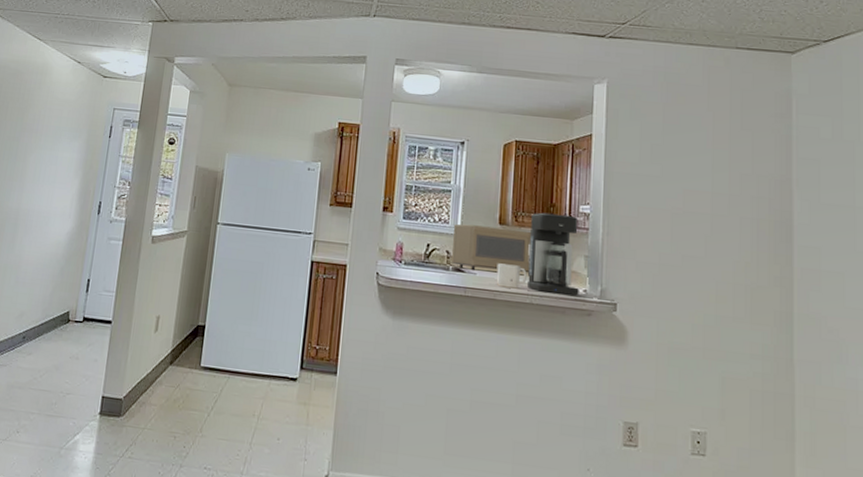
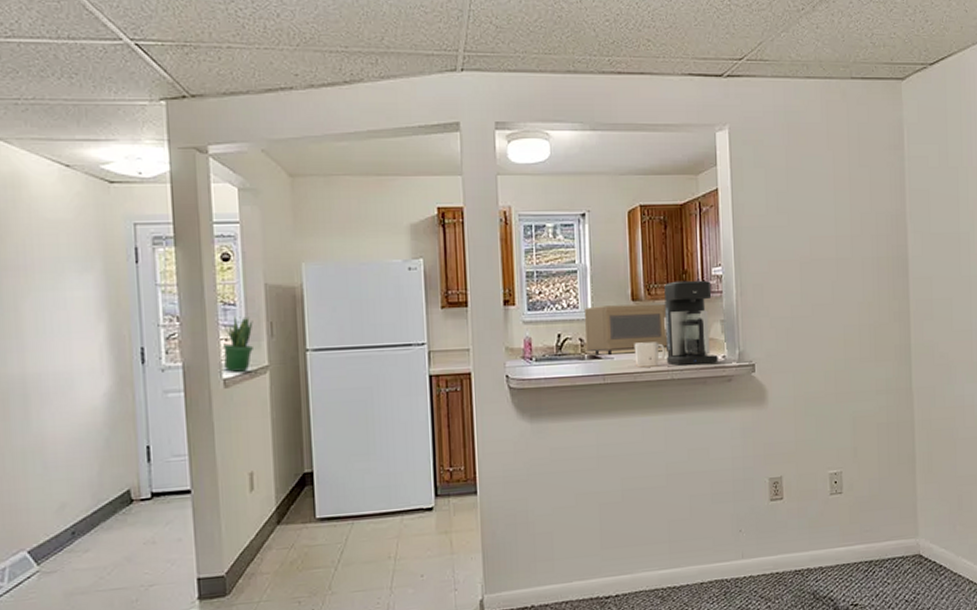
planter: none [155,187,182,233] -> present [224,315,253,372]

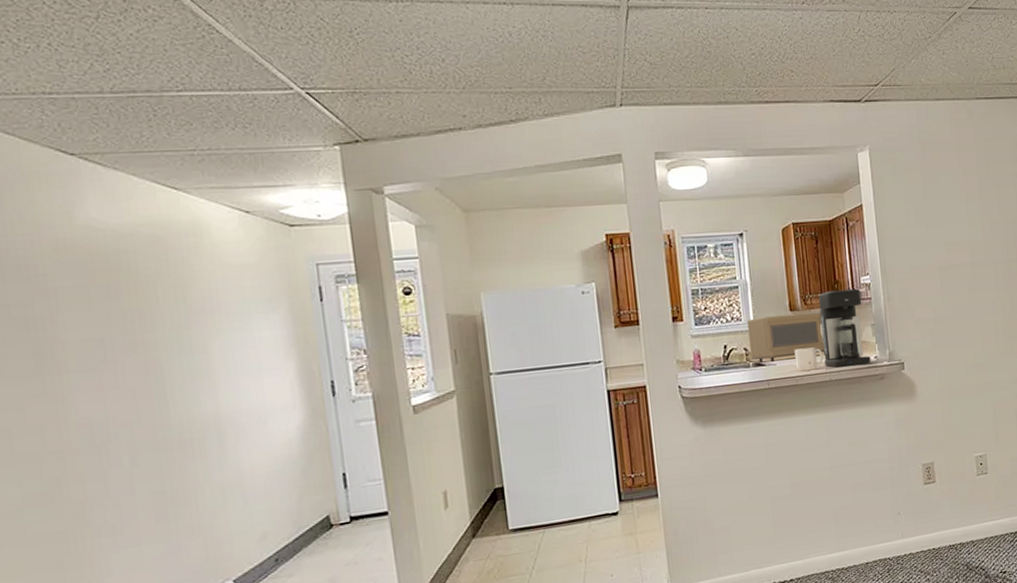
planter: present [224,315,253,372] -> none [411,345,439,399]

